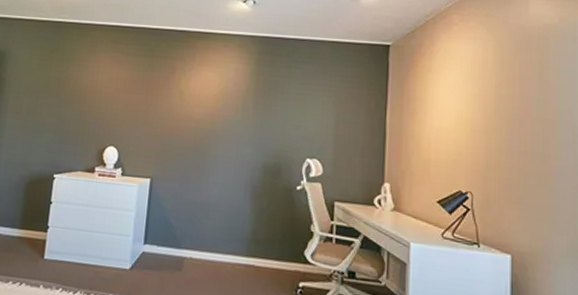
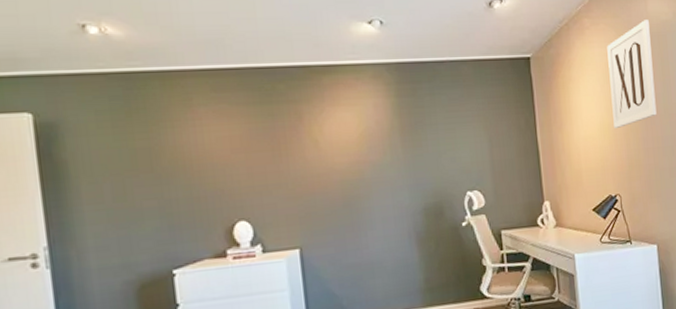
wall art: none [473,22,529,126] -> present [607,20,657,129]

